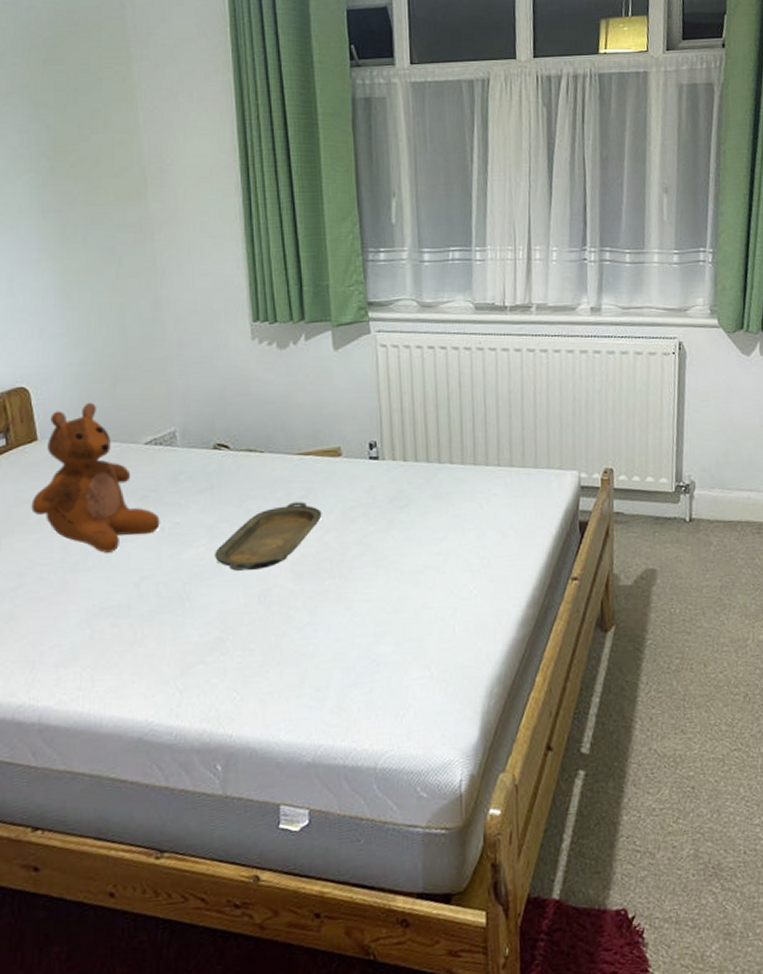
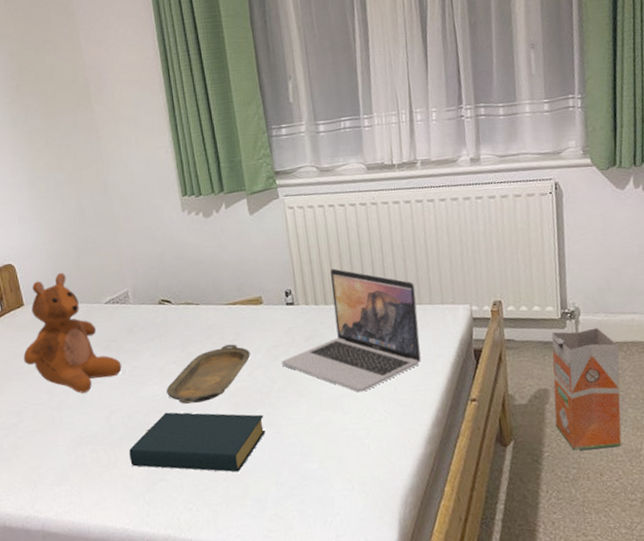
hardback book: none [161,580,334,655] -> present [129,412,266,473]
laptop: none [358,420,520,565] -> present [281,268,421,393]
waste bin: none [661,504,733,638] -> present [551,327,621,451]

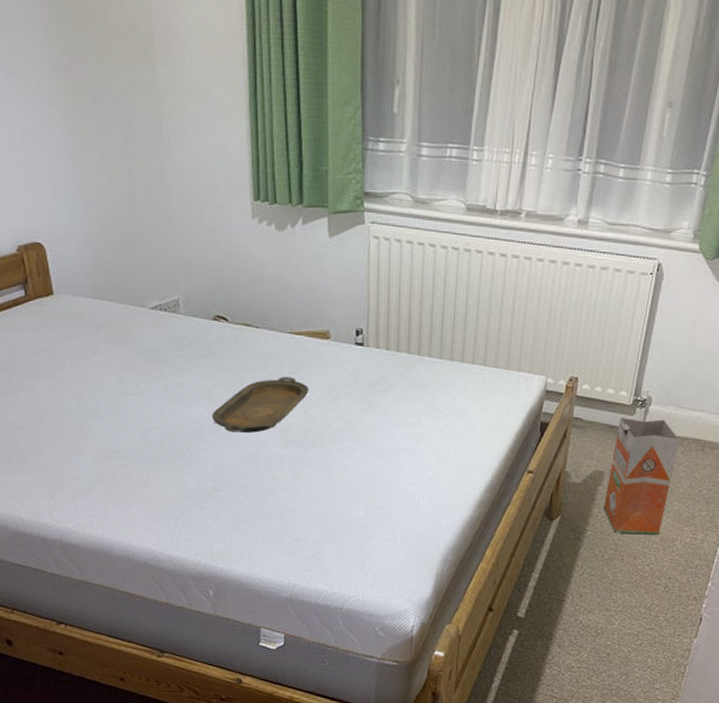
teddy bear: present [23,273,122,393] -> none [49,264,164,404]
hardback book: present [129,412,266,473] -> none [164,438,315,509]
laptop: present [281,268,421,393] -> none [341,314,494,448]

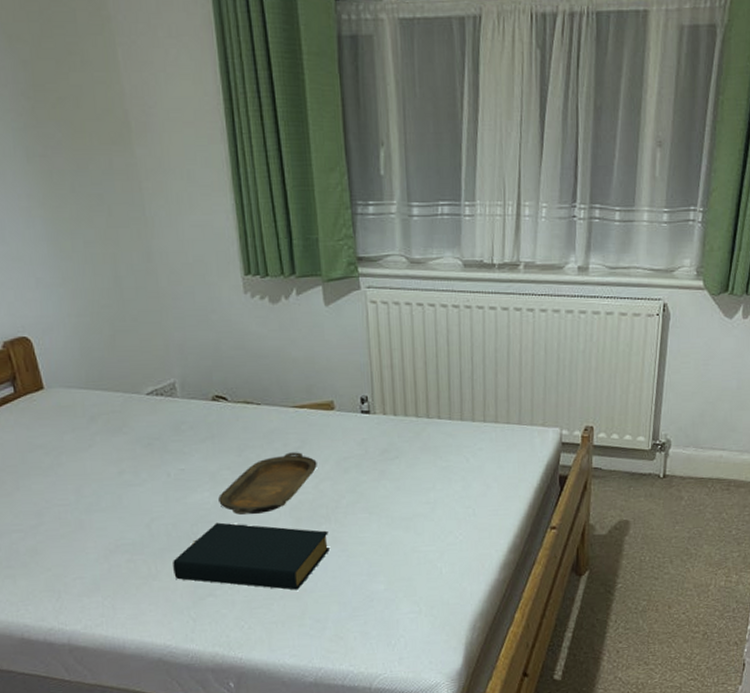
hardback book: none [164,438,315,509] -> present [173,522,331,590]
waste bin: present [604,417,680,534] -> none [632,462,704,583]

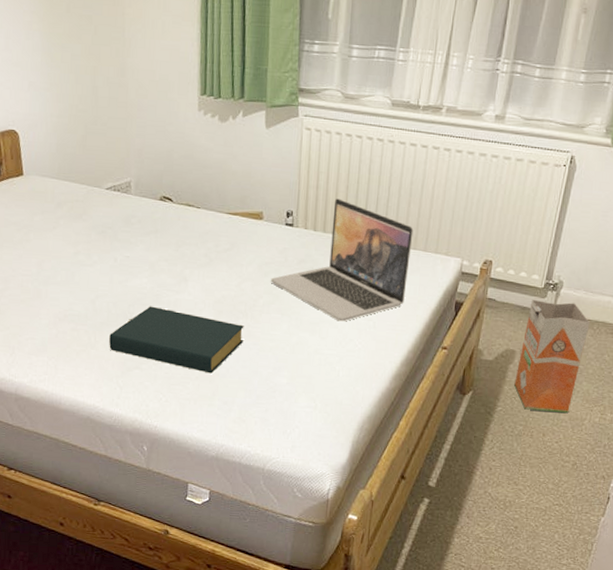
serving tray: present [218,452,317,515] -> none [154,252,242,303]
laptop: none [351,376,505,513] -> present [270,198,414,322]
waste bin: none [632,462,704,583] -> present [514,299,590,413]

